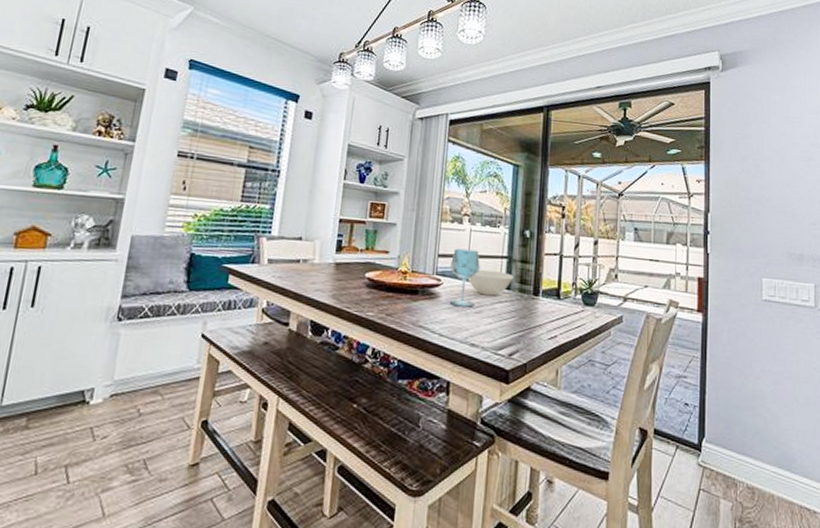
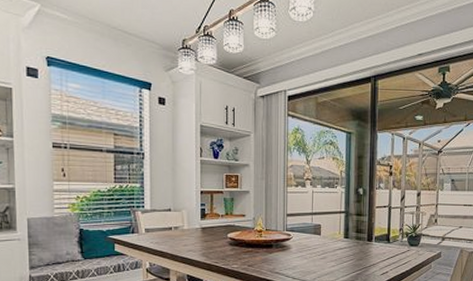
wine glass: present [450,248,480,307] -> none [298,208,322,255]
bowl: present [468,269,514,296] -> none [313,223,351,244]

